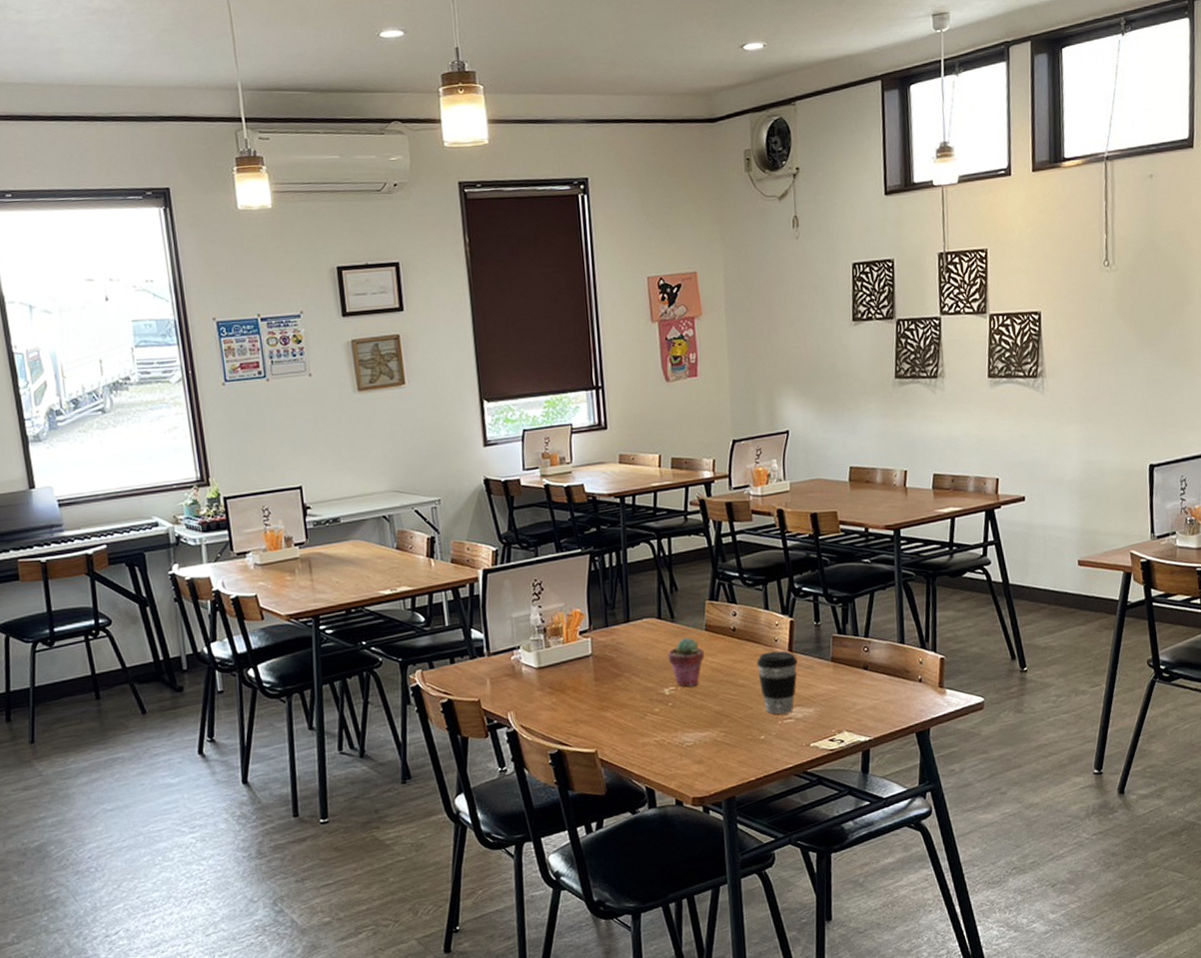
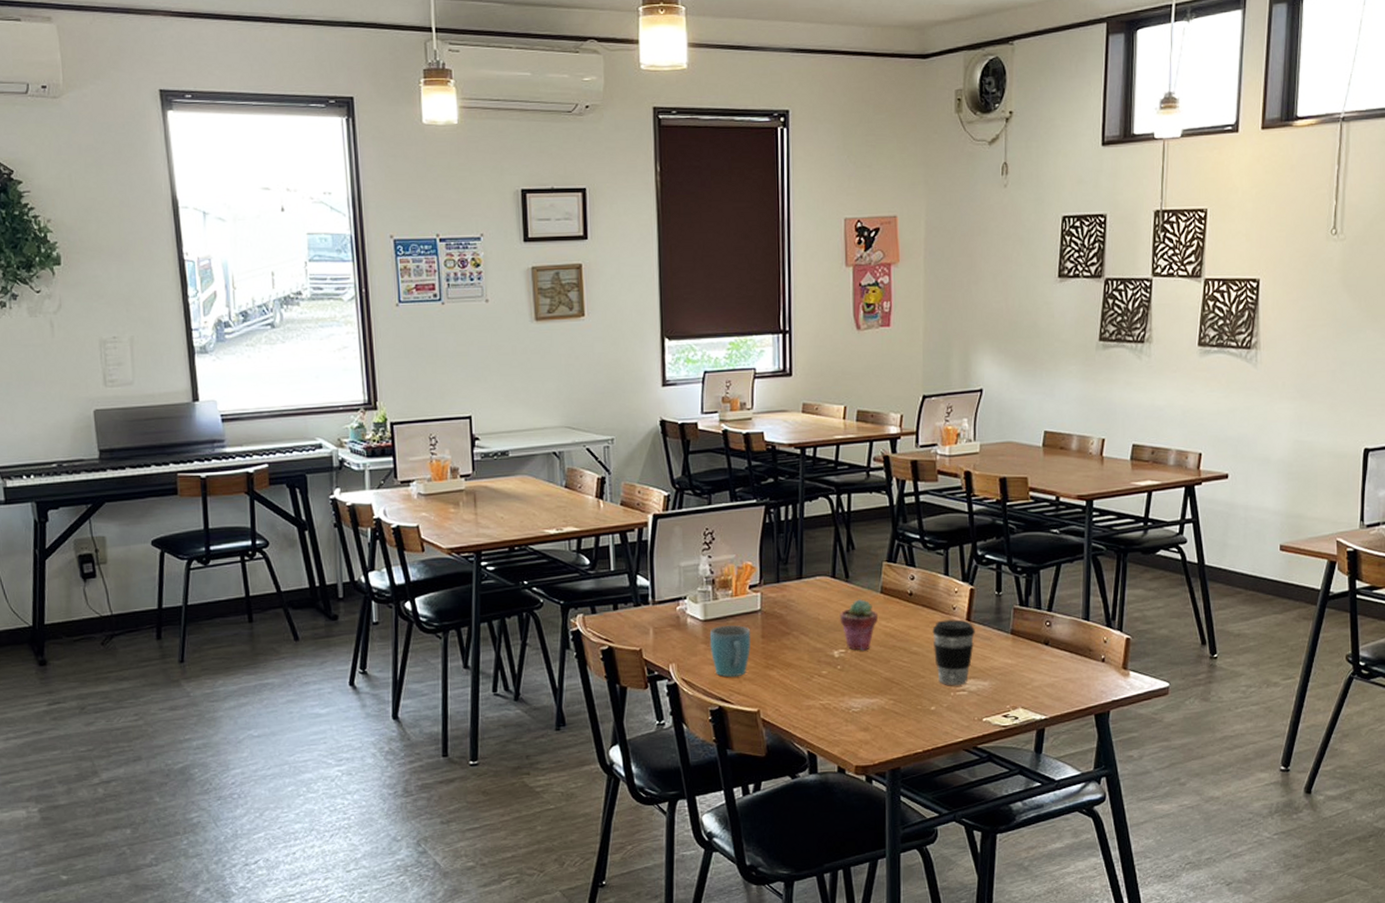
mug: none [544,670,585,721] -> present [709,625,751,677]

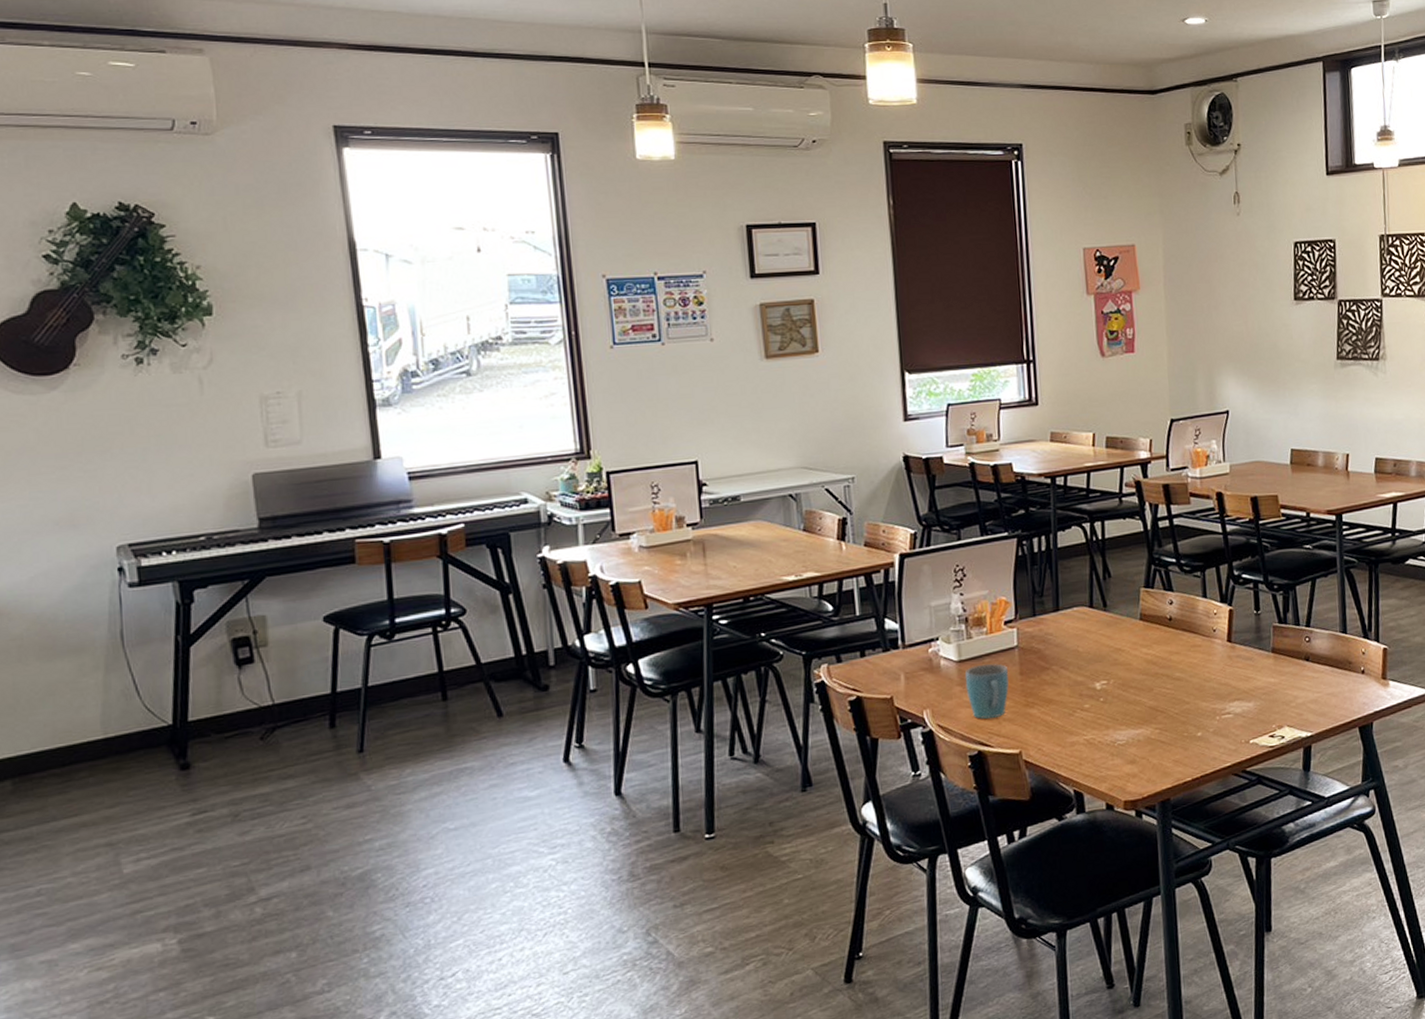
potted succulent: present [839,599,878,651] -> none [1099,627,1139,681]
coffee cup: present [932,618,975,685] -> none [1194,641,1237,709]

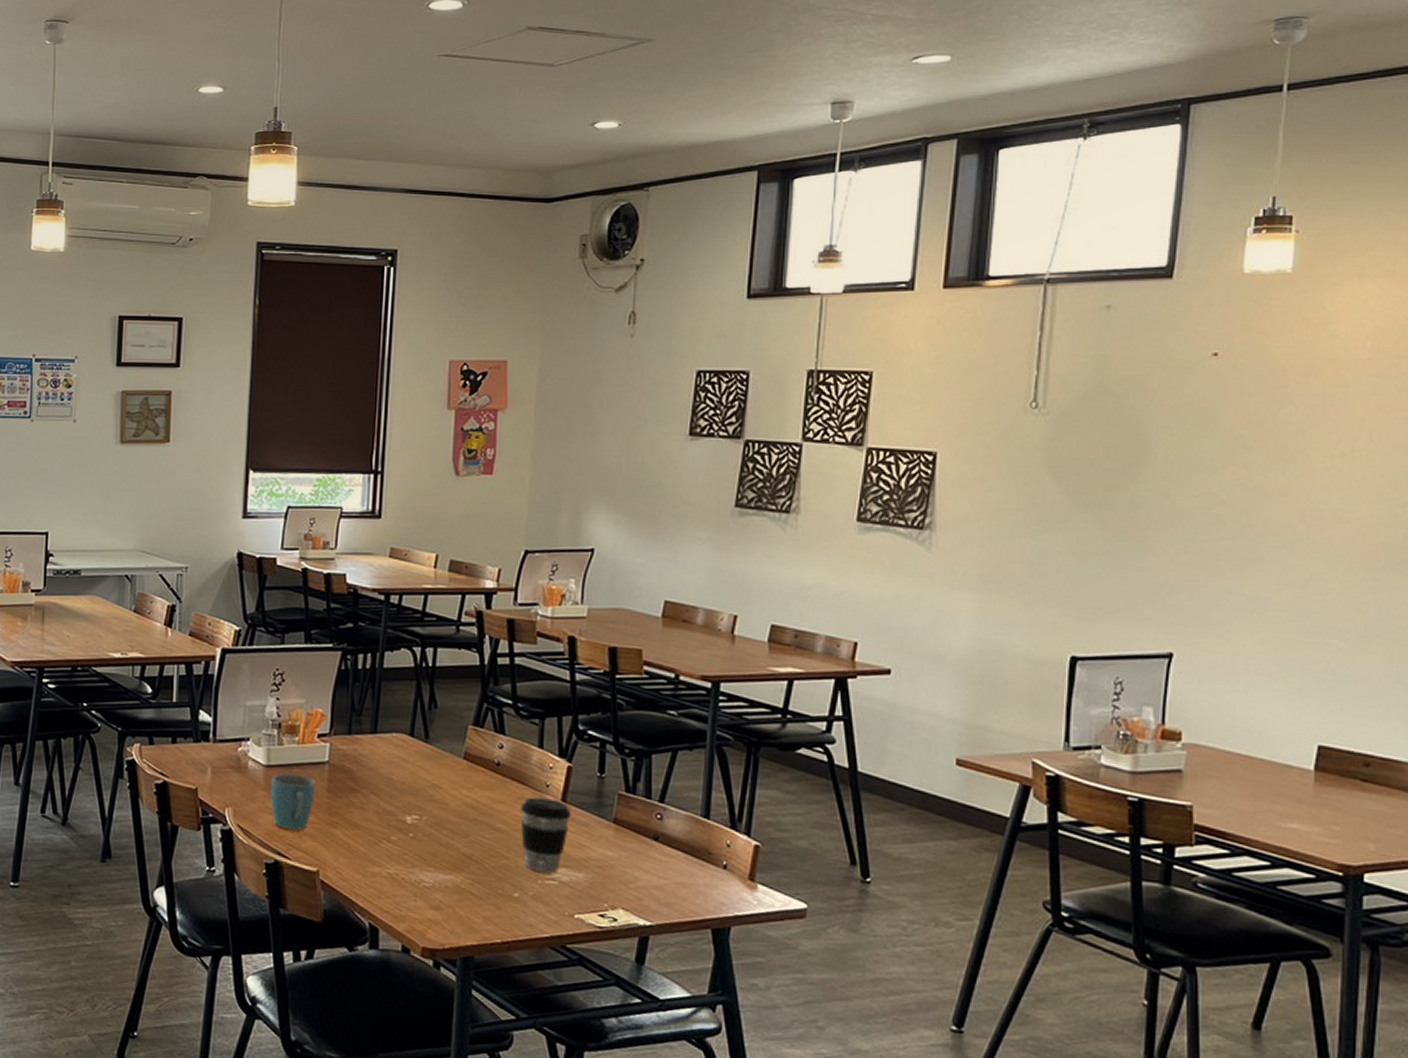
coffee cup: none [1194,641,1237,709] -> present [520,796,571,873]

